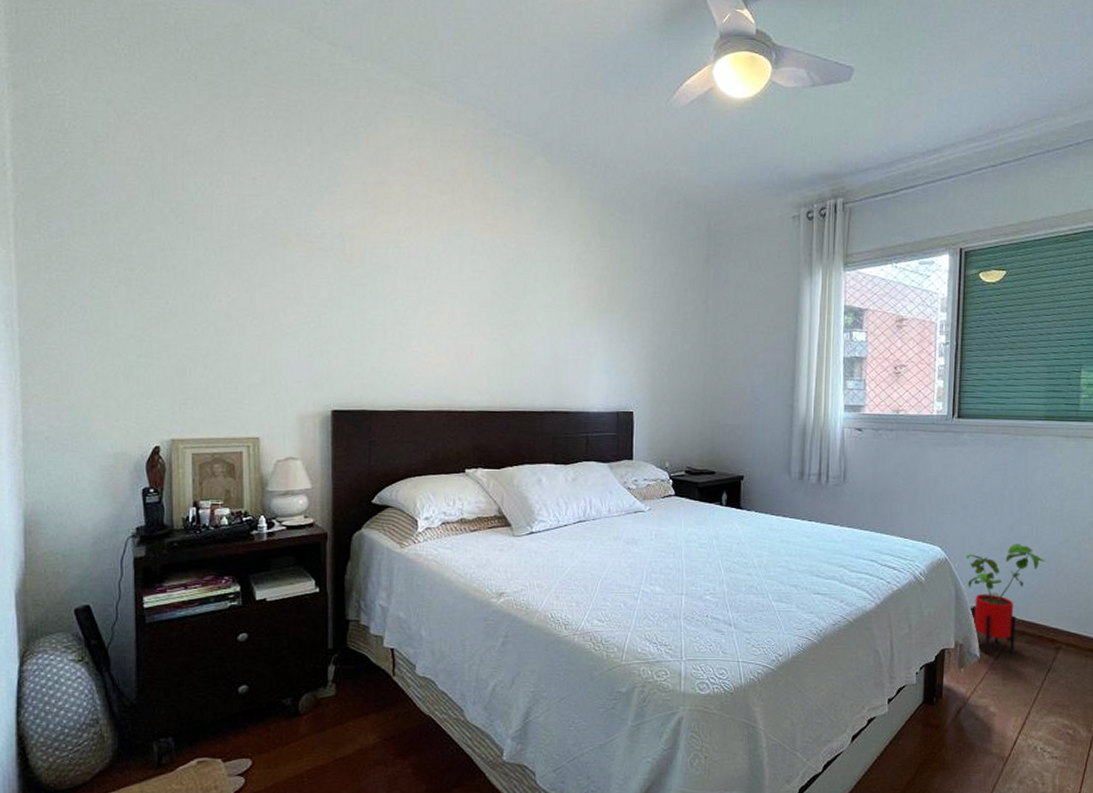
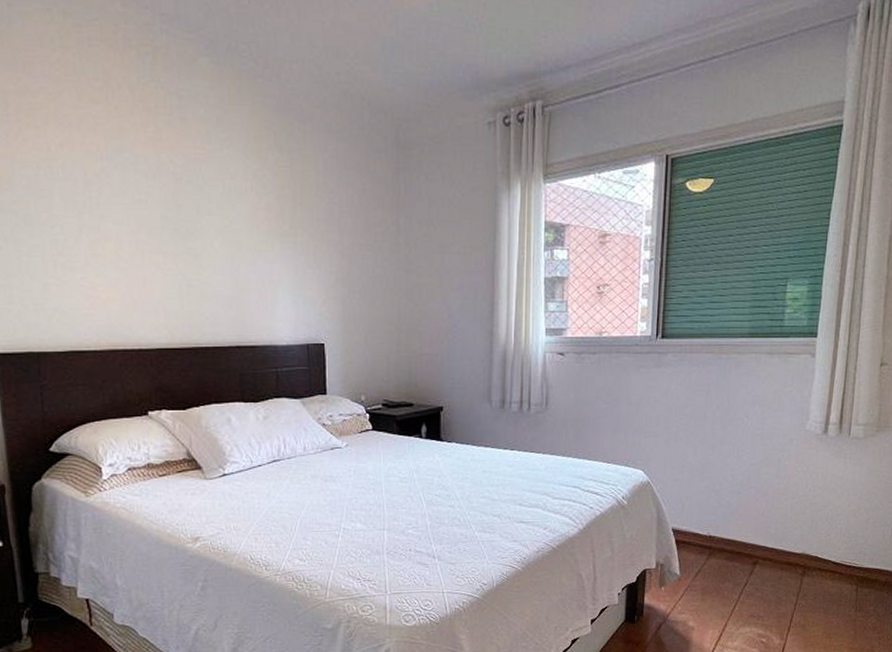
house plant: present [965,544,1046,654] -> none [667,464,746,572]

